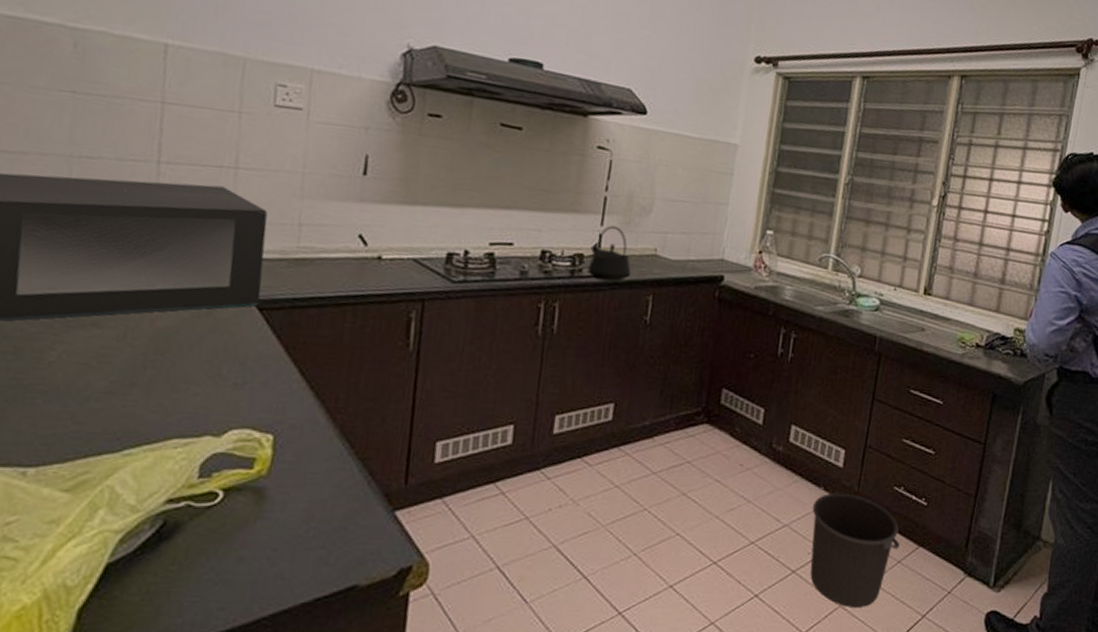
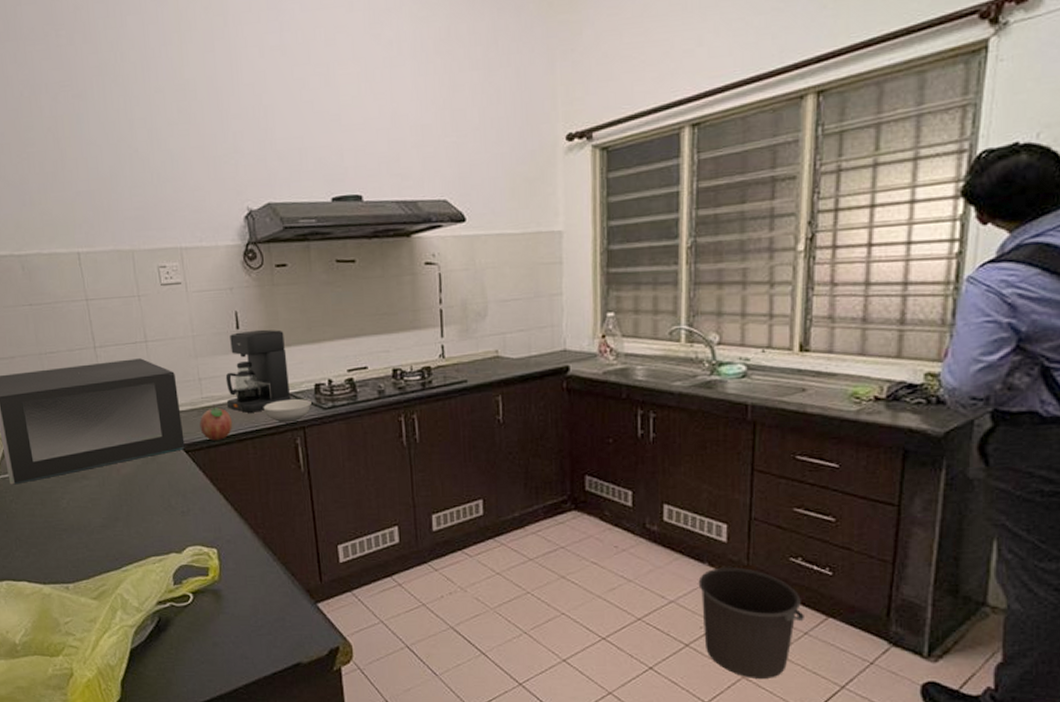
fruit: none [286,256,333,301] -> present [199,404,233,441]
coffee maker: none [329,178,422,274] -> present [225,329,291,413]
bowl: none [376,264,439,293] -> present [263,399,312,423]
kettle: present [588,226,631,283] -> none [435,335,477,389]

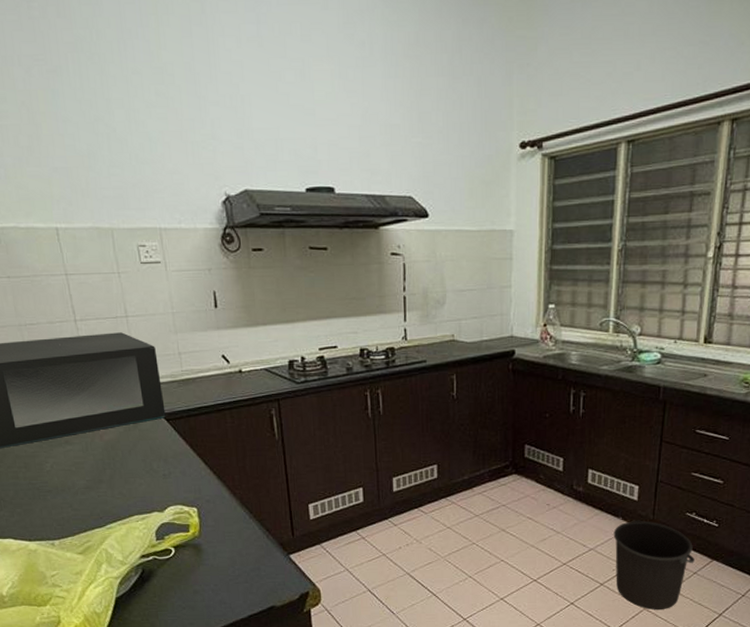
fruit: present [199,404,233,441] -> none [179,376,212,410]
coffee maker: present [225,329,291,413] -> none [204,309,267,385]
bowl: present [263,399,312,423] -> none [240,374,286,395]

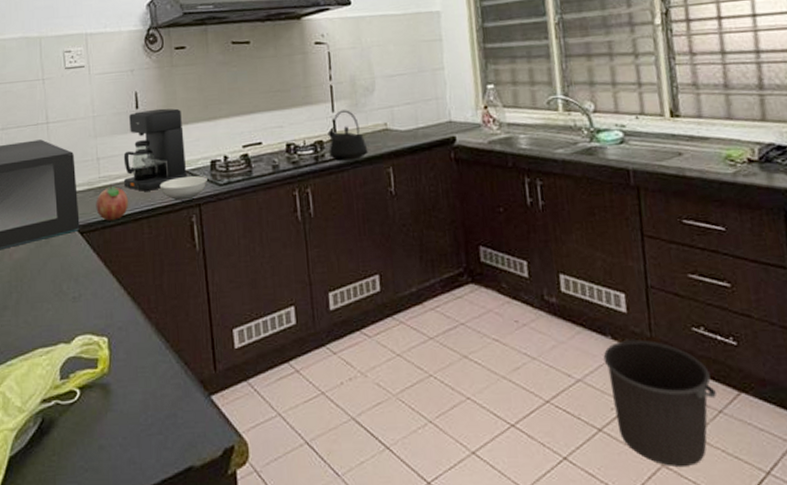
fruit: none [179,376,212,410] -> present [96,183,129,221]
coffee maker: none [204,309,267,385] -> present [123,108,187,191]
bowl: none [240,374,286,395] -> present [159,176,207,201]
kettle: none [399,320,435,368] -> present [327,110,368,162]

